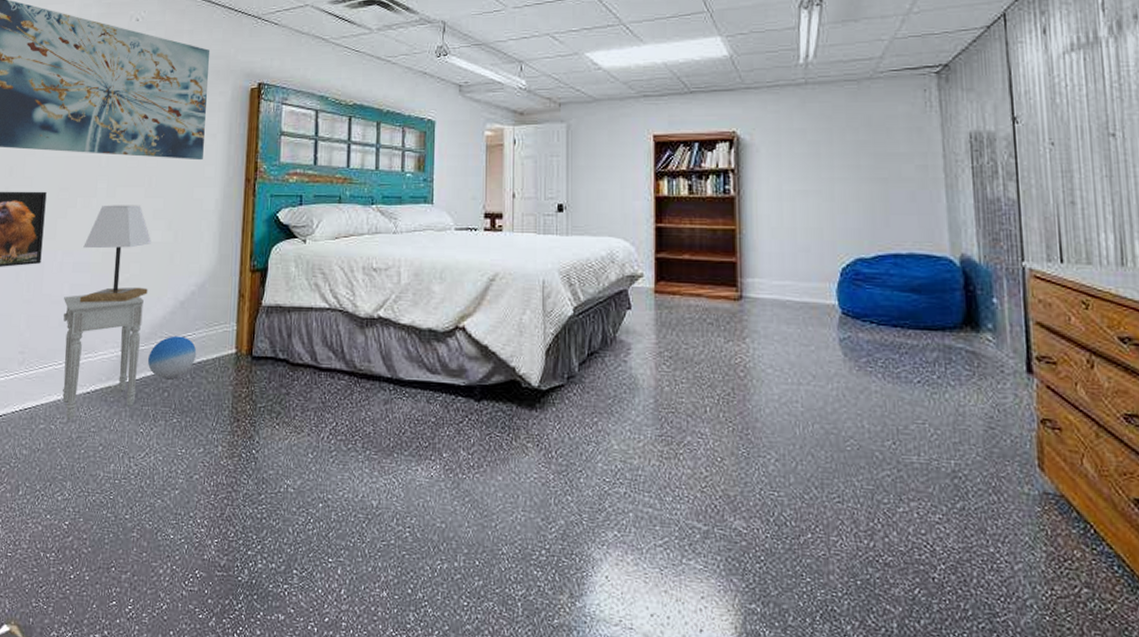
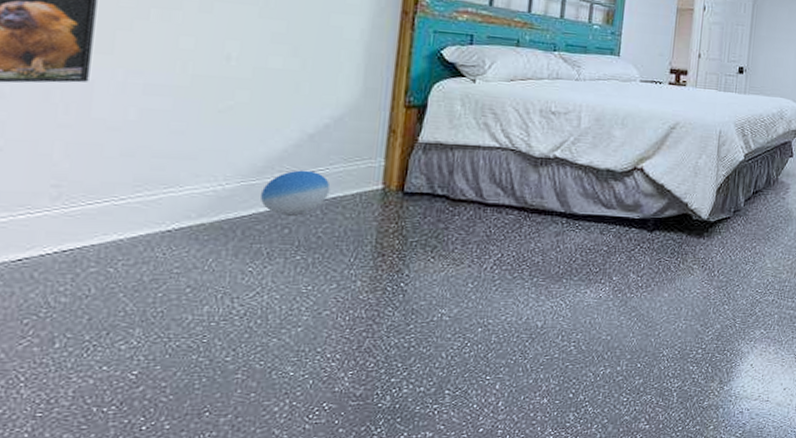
nightstand: present [62,295,144,420] -> none [127,121,255,261]
lamp: present [79,205,151,303] -> none [154,21,268,132]

